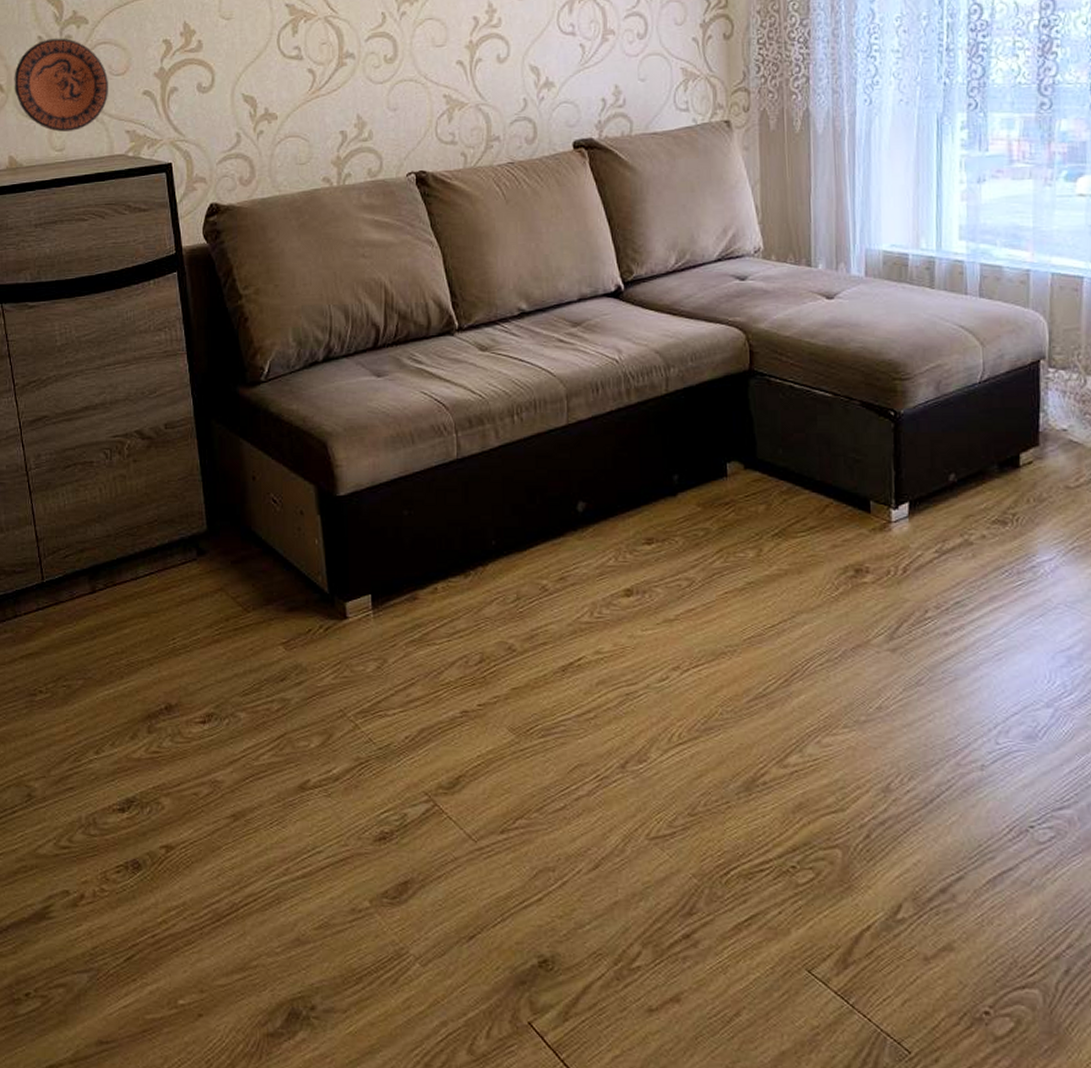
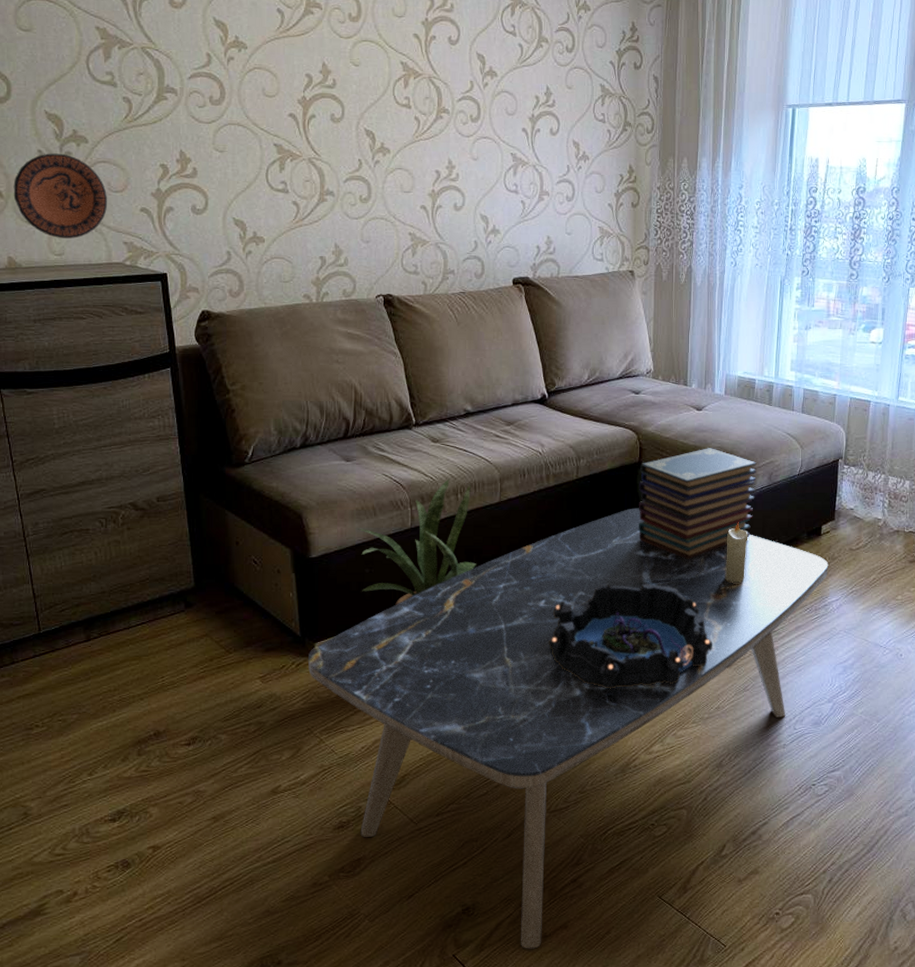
coffee table: none [339,431,1034,1026] -> present [308,508,829,949]
house plant: none [393,396,541,557] -> present [358,478,477,605]
decorative bowl: none [638,532,868,675] -> present [549,583,713,689]
book stack: none [751,349,918,500] -> present [639,448,757,559]
candle: none [878,447,911,533] -> present [725,521,748,583]

